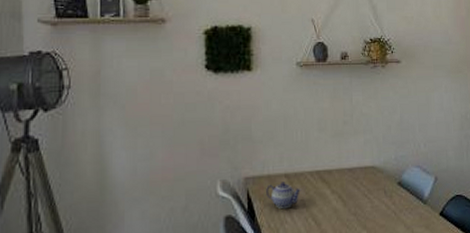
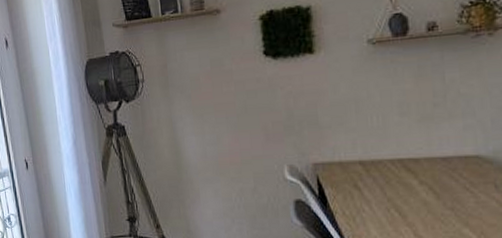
teapot: present [266,182,302,209] -> none [338,169,381,198]

